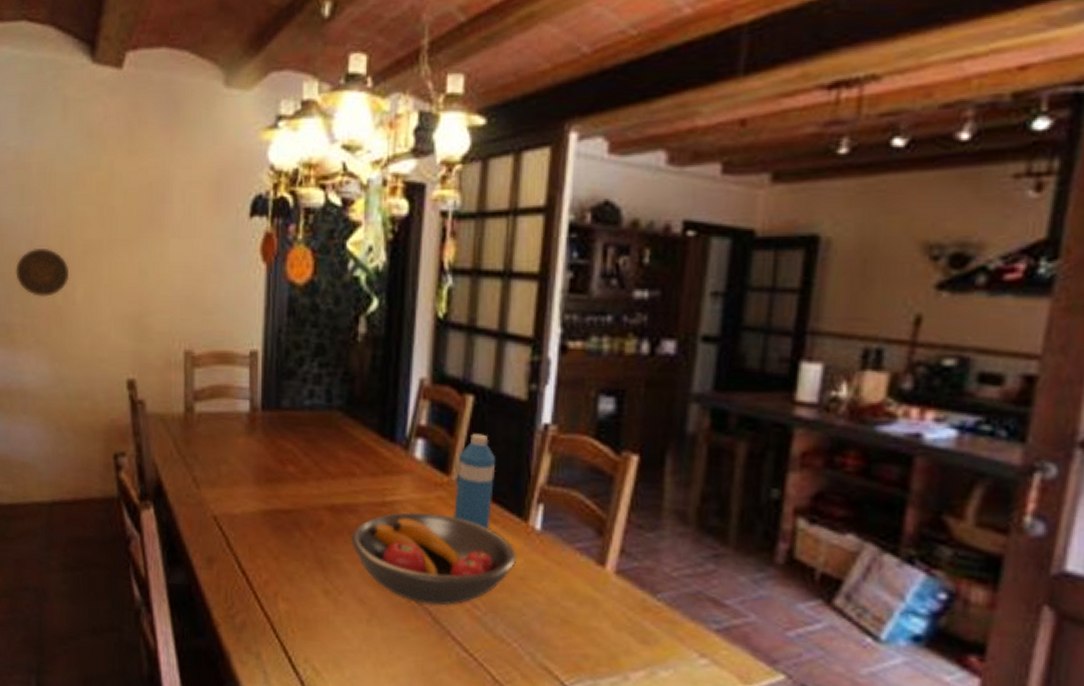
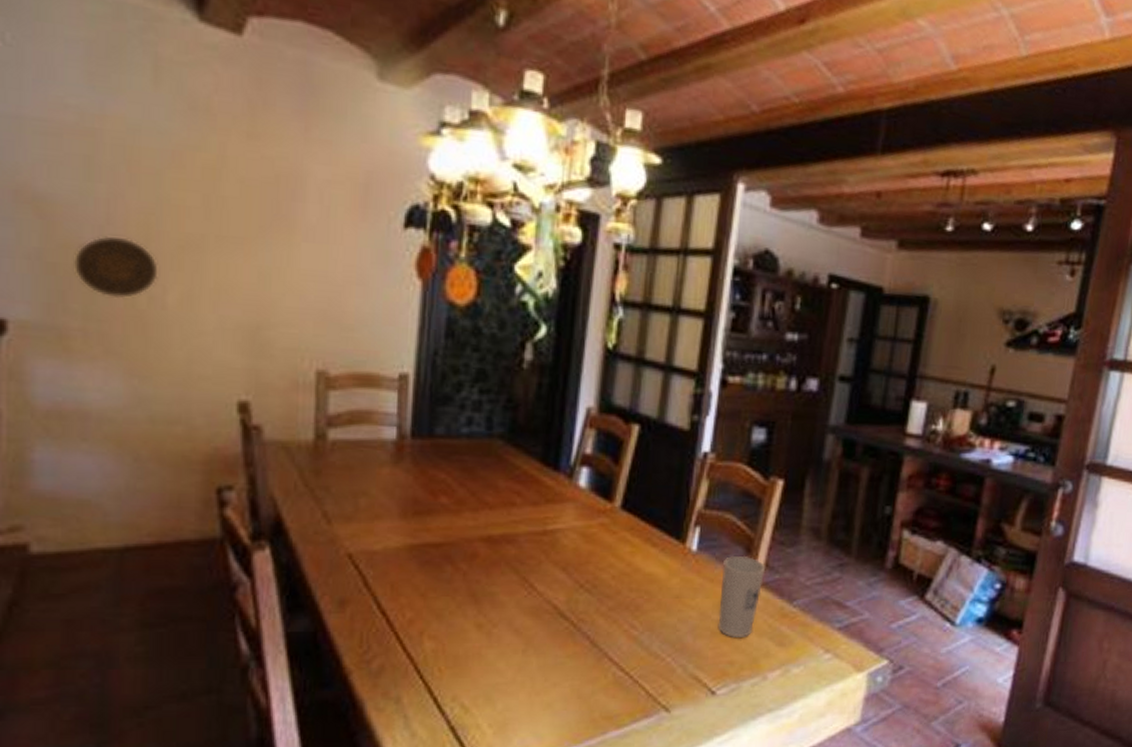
fruit bowl: present [351,512,516,606] -> none [509,540,673,629]
water bottle: present [454,433,497,530] -> none [615,461,659,553]
cup: none [568,537,622,630] -> present [717,555,766,637]

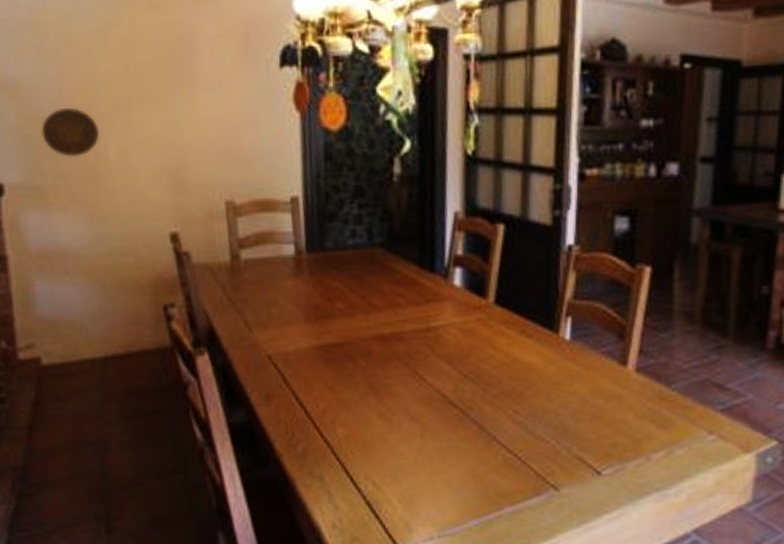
cup: present [717,555,766,637] -> none [596,342,641,421]

